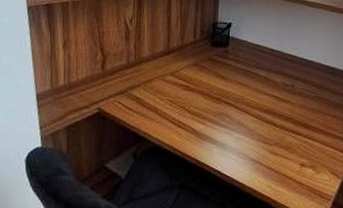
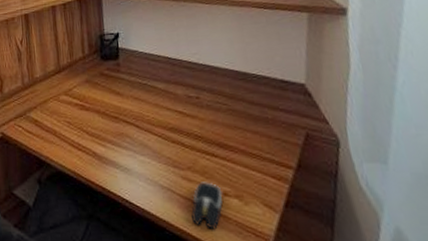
computer mouse: none [272,155,301,194] -> present [191,182,224,230]

